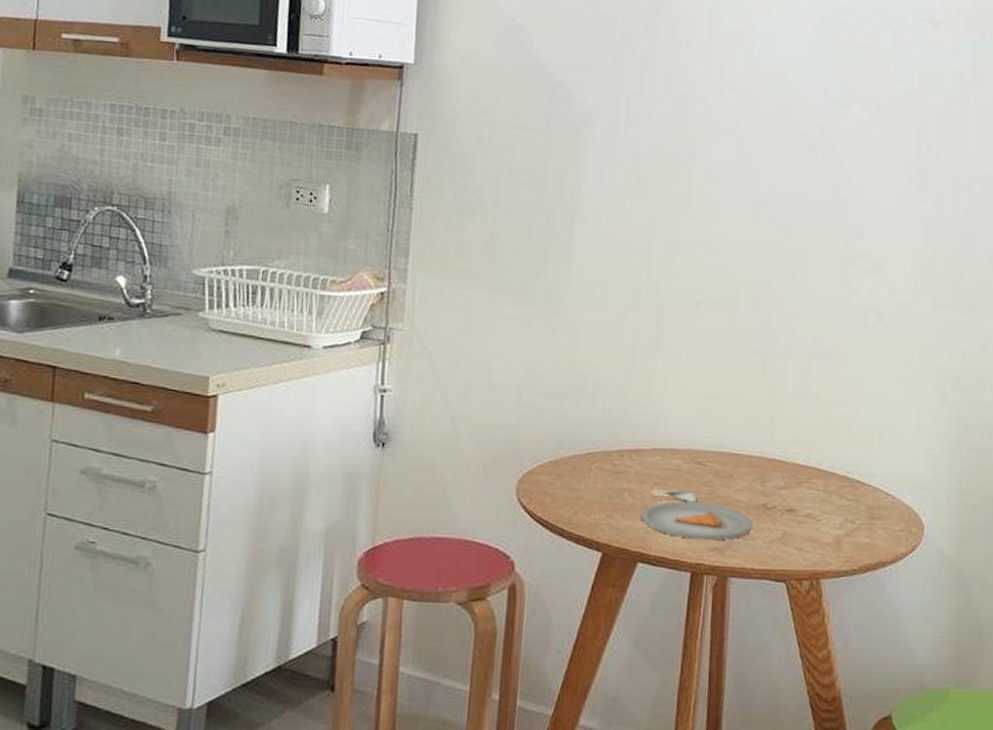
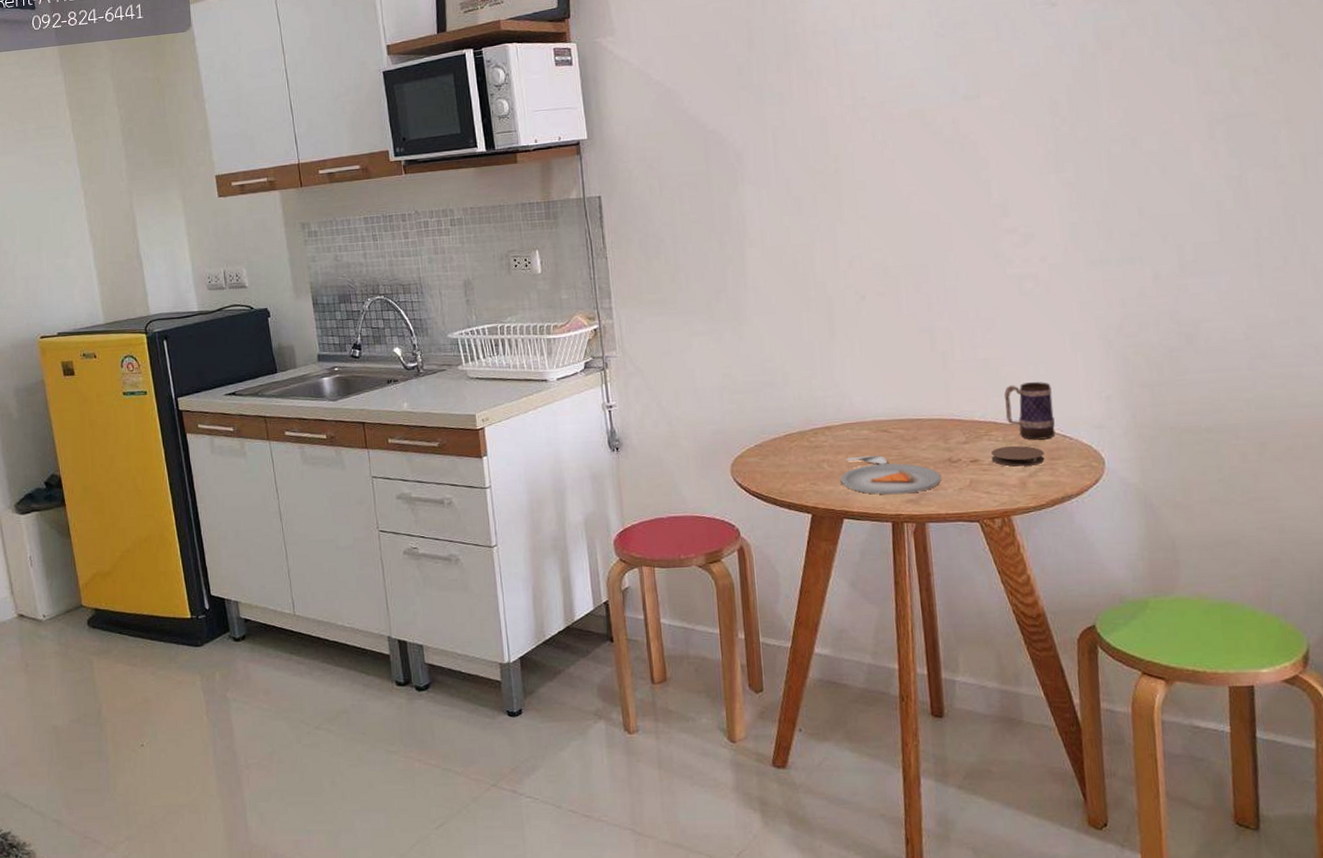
coaster: none [808,498,864,523] -> present [990,446,1045,467]
mug: none [831,428,881,495] -> present [1003,382,1055,440]

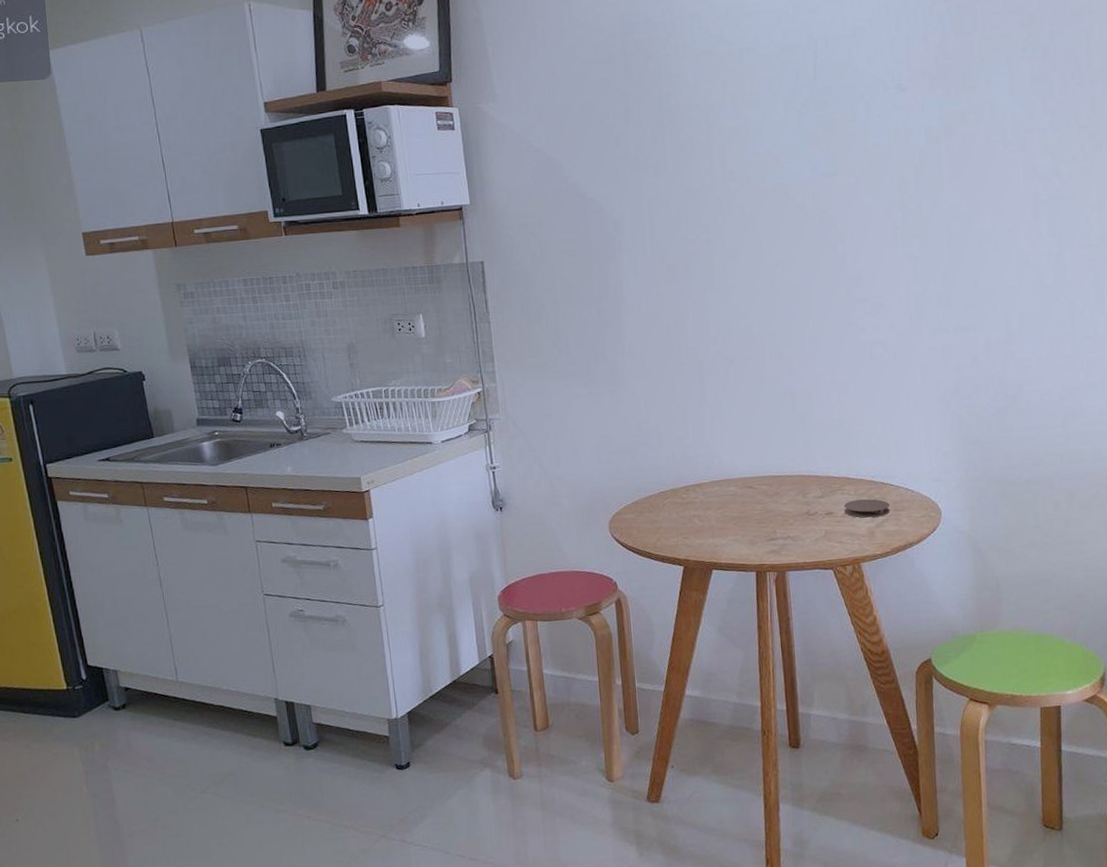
dinner plate: present [840,454,941,495] -> none [709,509,800,547]
mug: present [1003,382,1055,440] -> none [855,440,900,493]

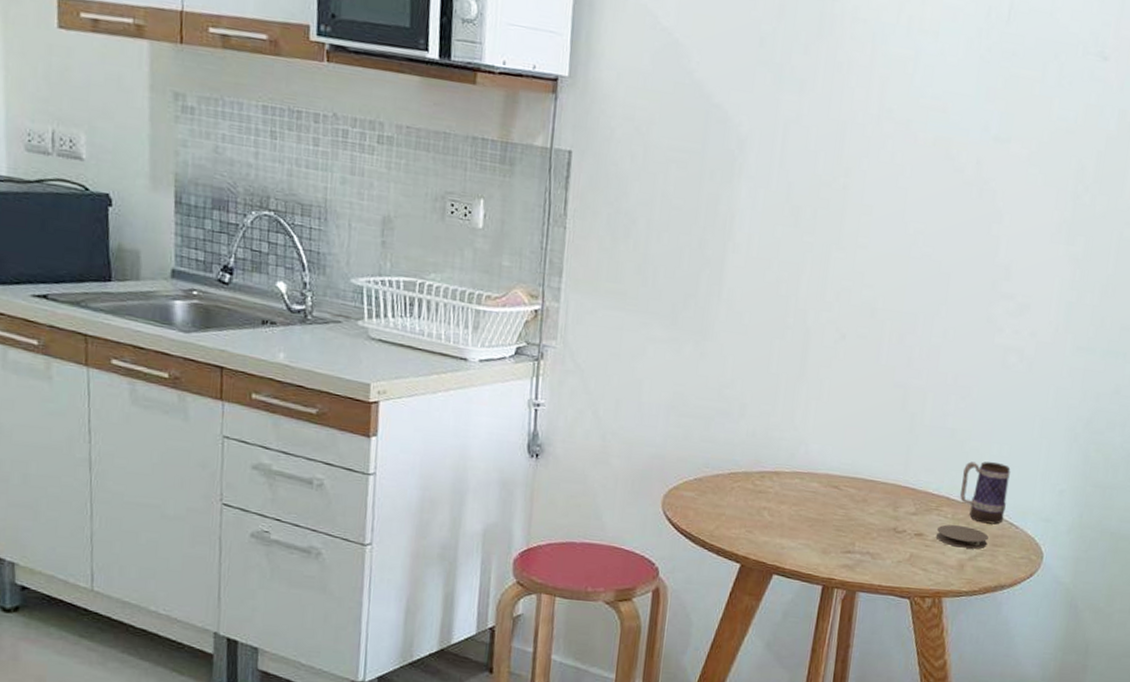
mug: none [855,440,900,493] -> present [960,461,1011,525]

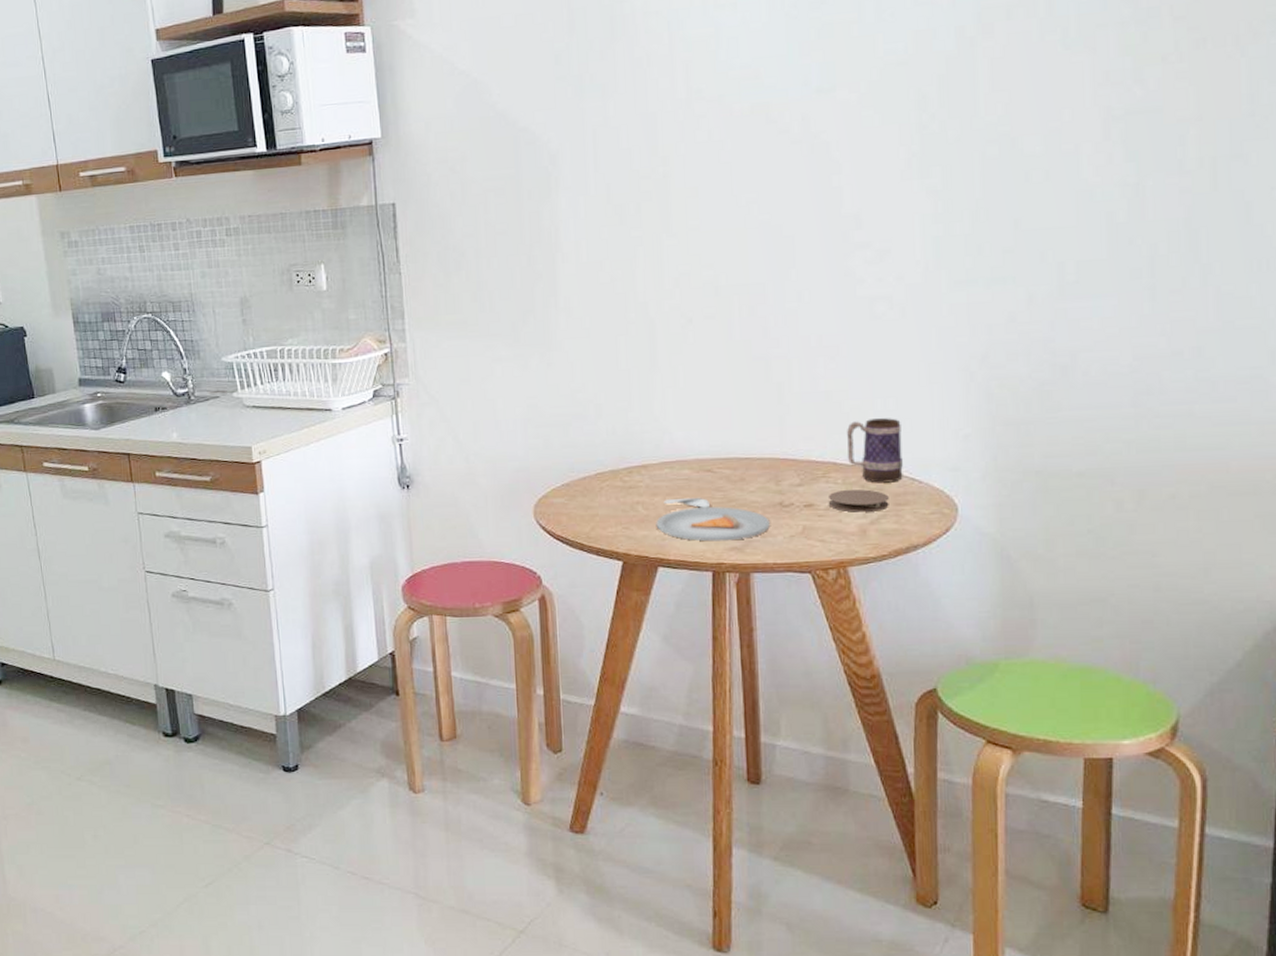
dinner plate: none [778,509,882,558] -> present [656,497,770,542]

